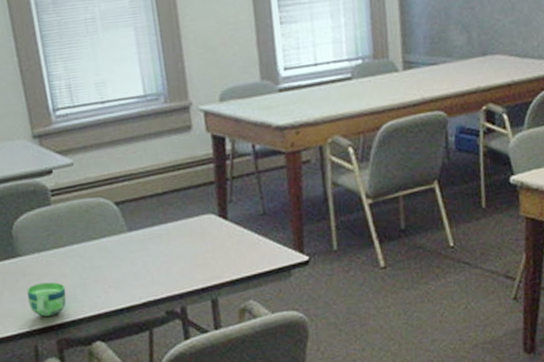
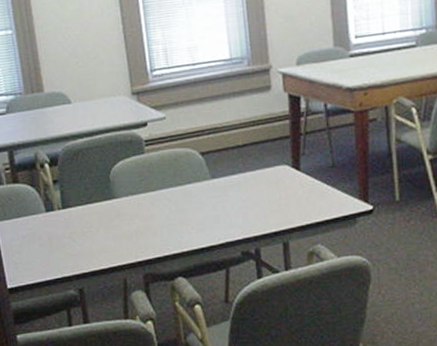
cup: present [27,282,66,317] -> none [120,222,154,253]

